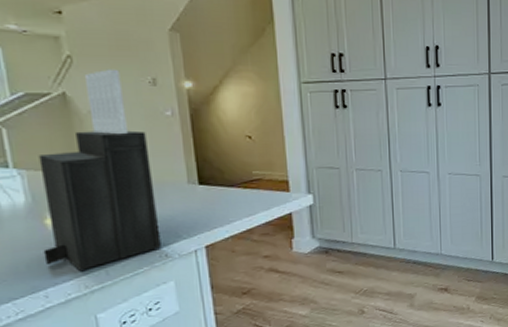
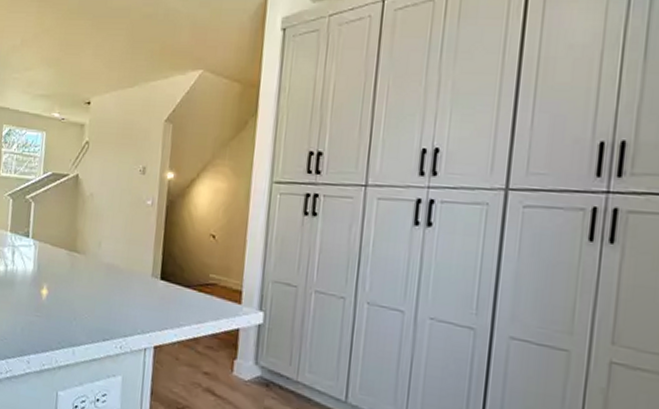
knife block: present [38,69,162,271] -> none [34,155,128,345]

